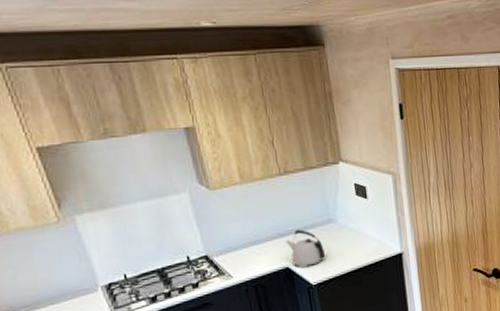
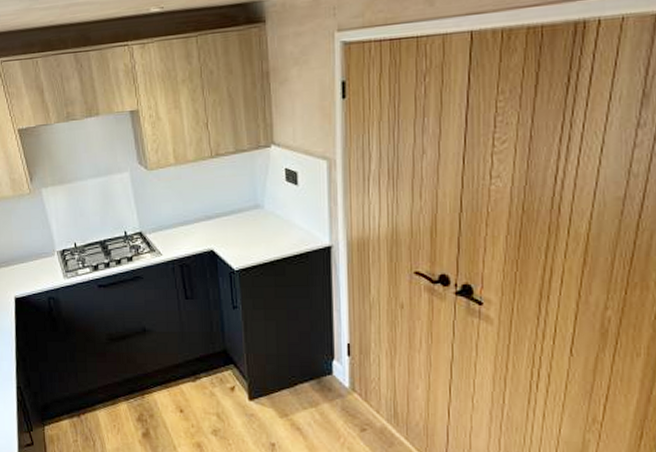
kettle: present [285,229,326,268] -> none [212,213,250,252]

